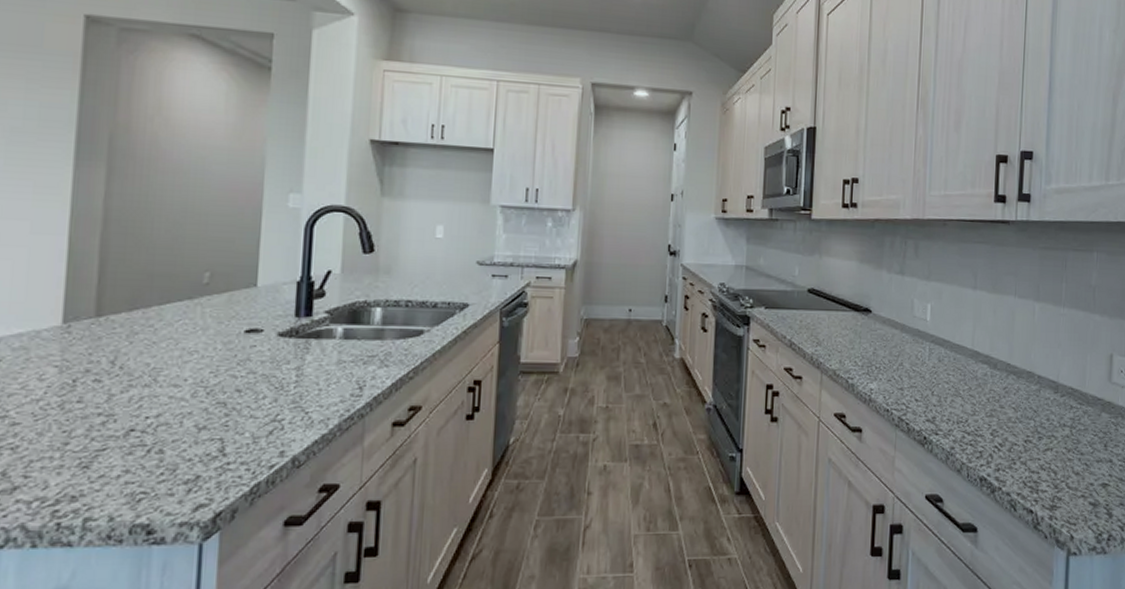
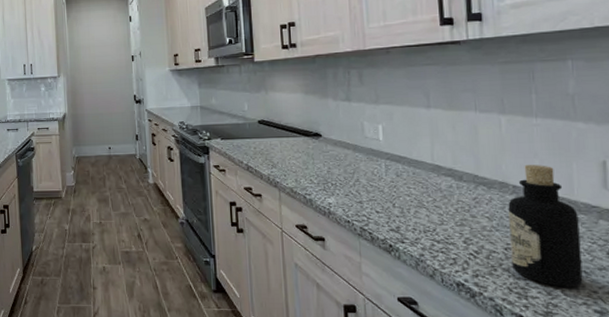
bottle: none [1029,355,1087,480] -> present [508,165,583,287]

